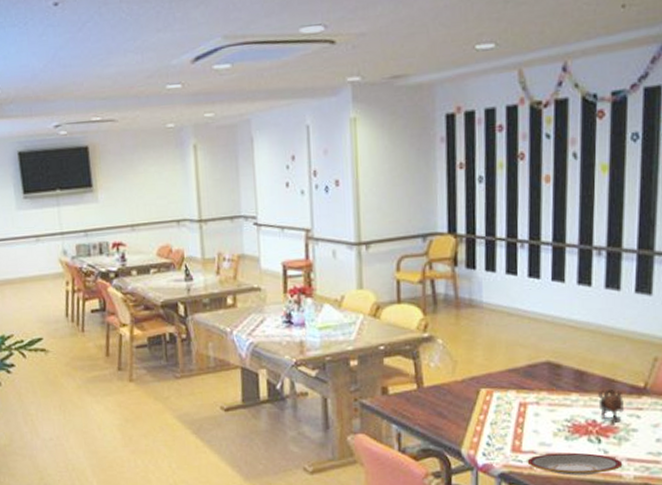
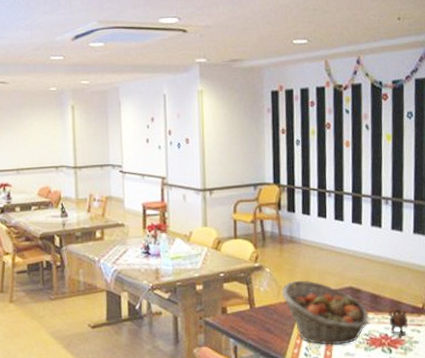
fruit basket: none [457,353,572,433] -> present [281,280,369,345]

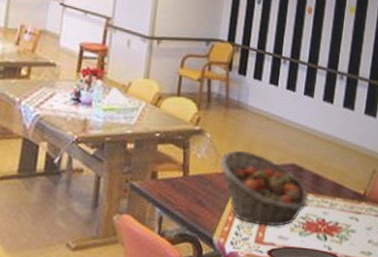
teapot: present [388,308,409,338] -> none [328,193,348,225]

